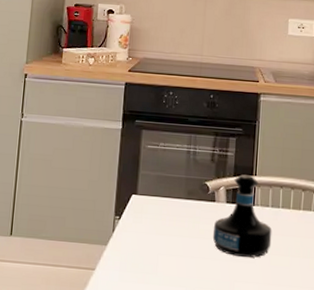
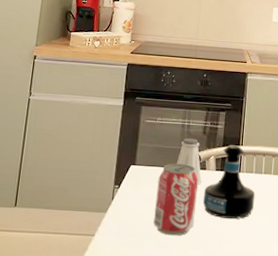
beverage can: none [159,193,207,274] -> present [153,163,198,236]
saltshaker: none [183,166,211,218] -> present [177,138,202,185]

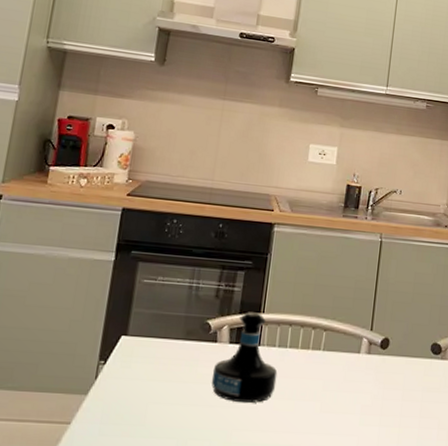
beverage can: present [153,163,198,236] -> none [147,334,207,424]
saltshaker: present [177,138,202,185] -> none [180,302,211,361]

